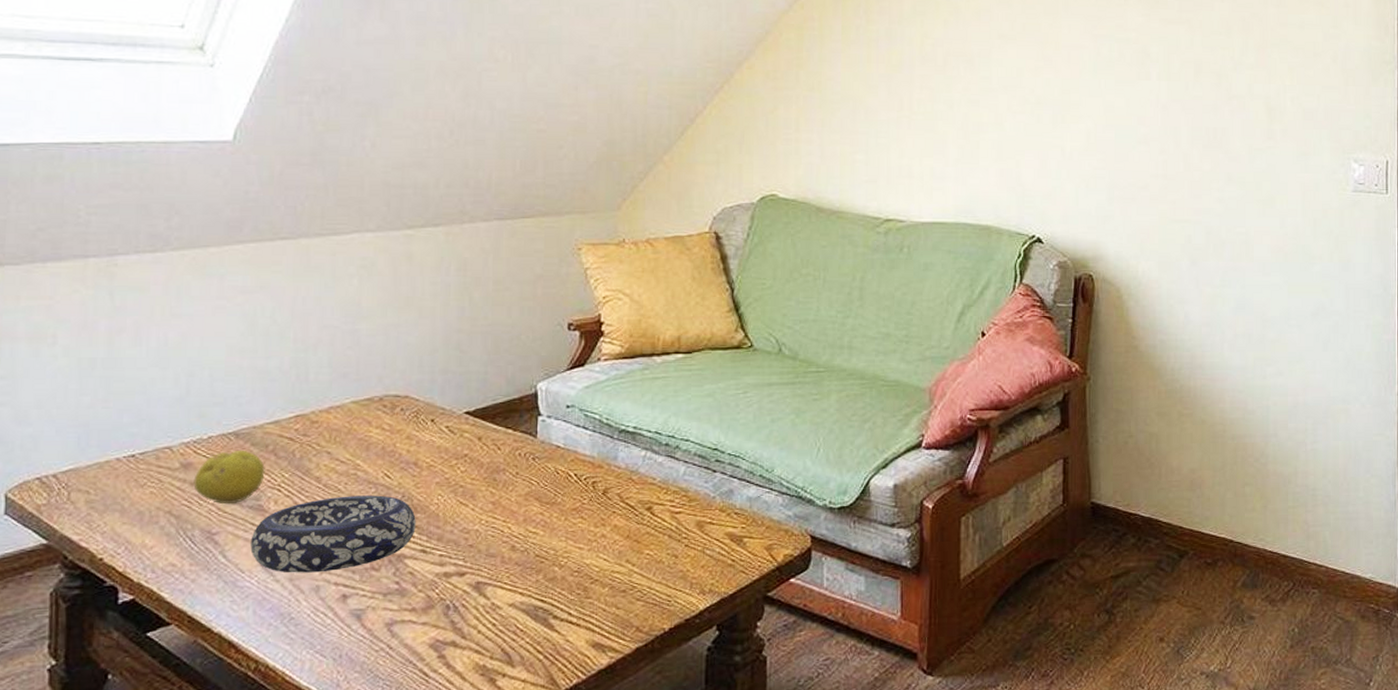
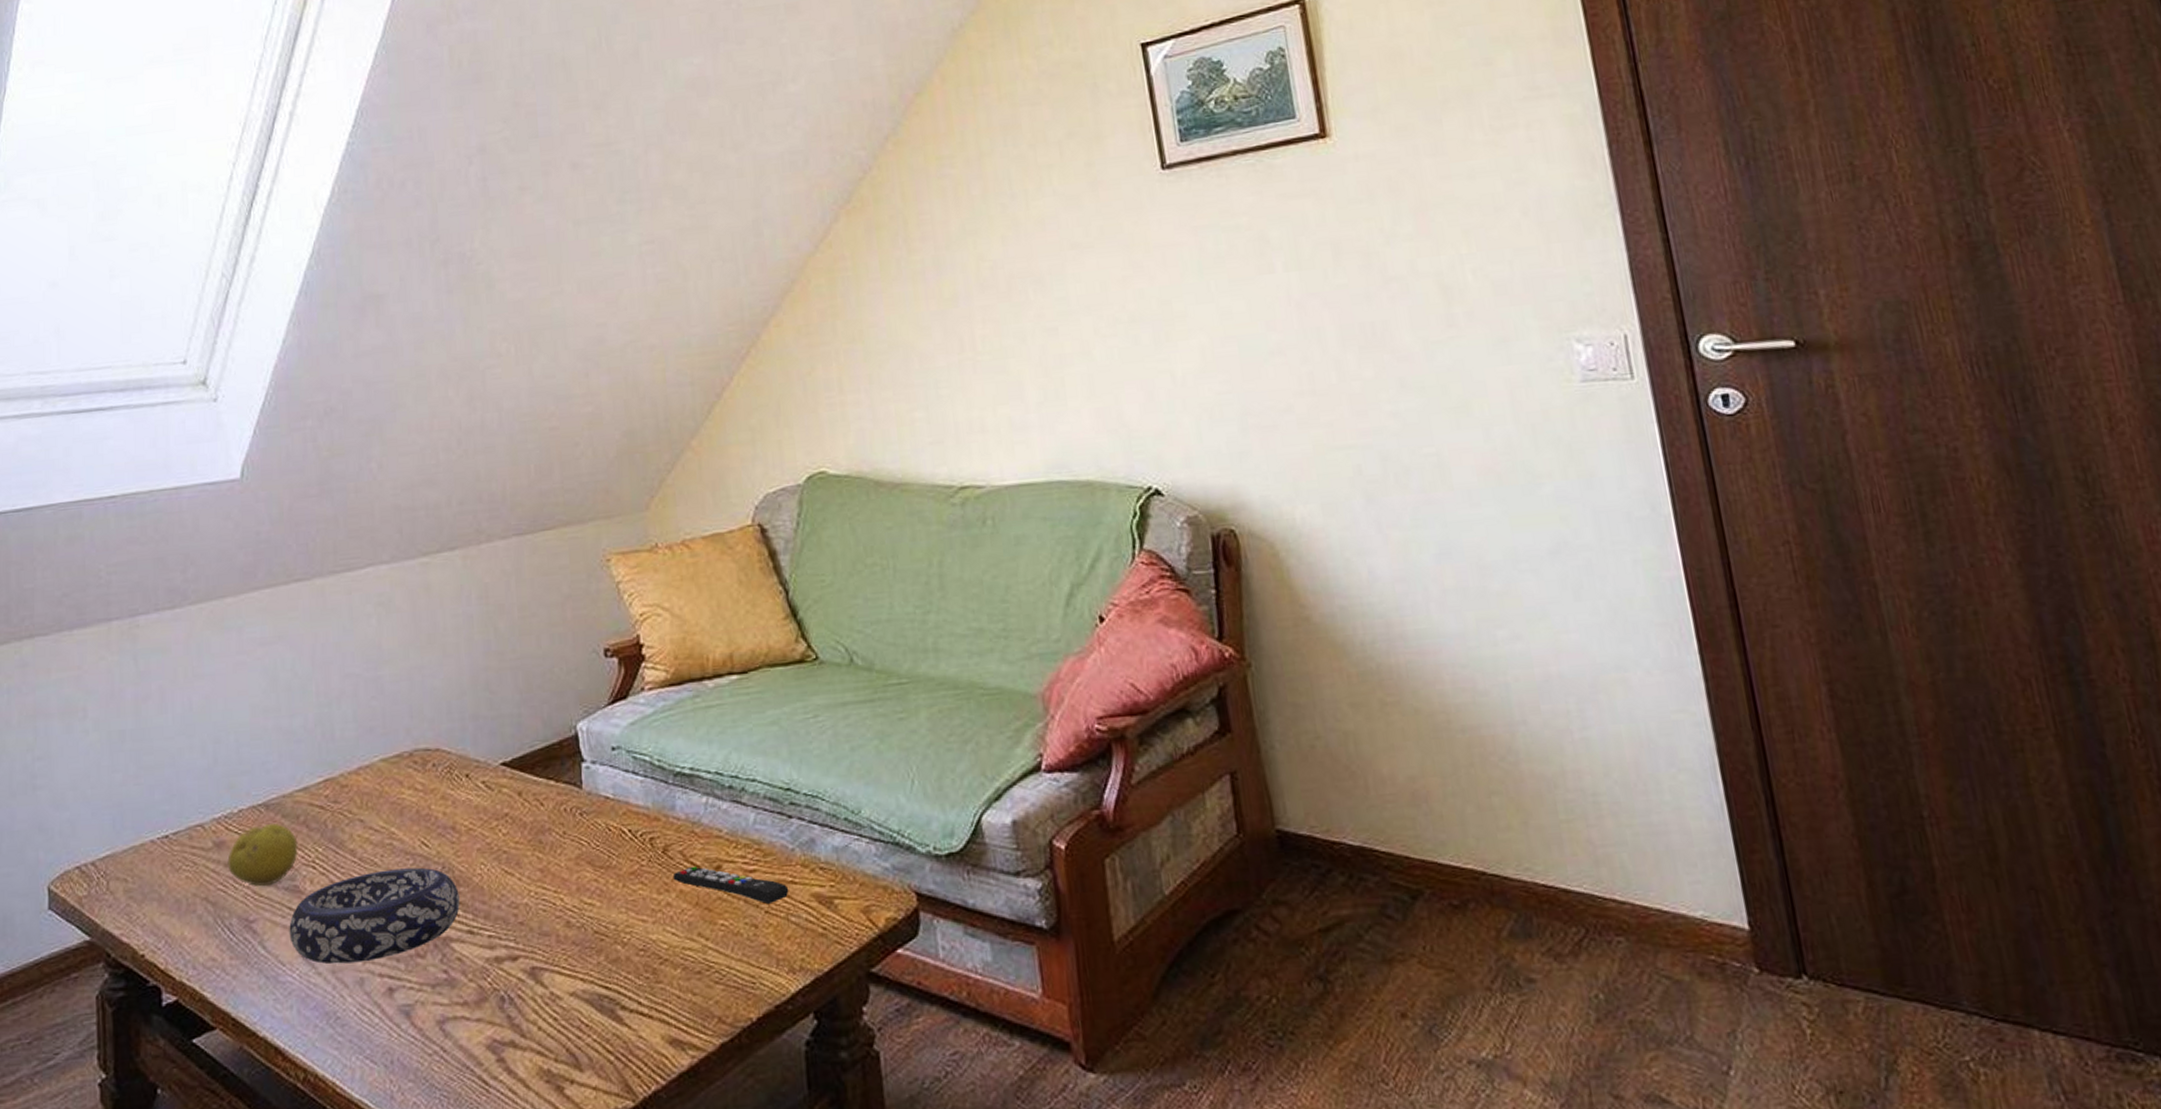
remote control: none [609,506,707,540] -> present [672,866,789,905]

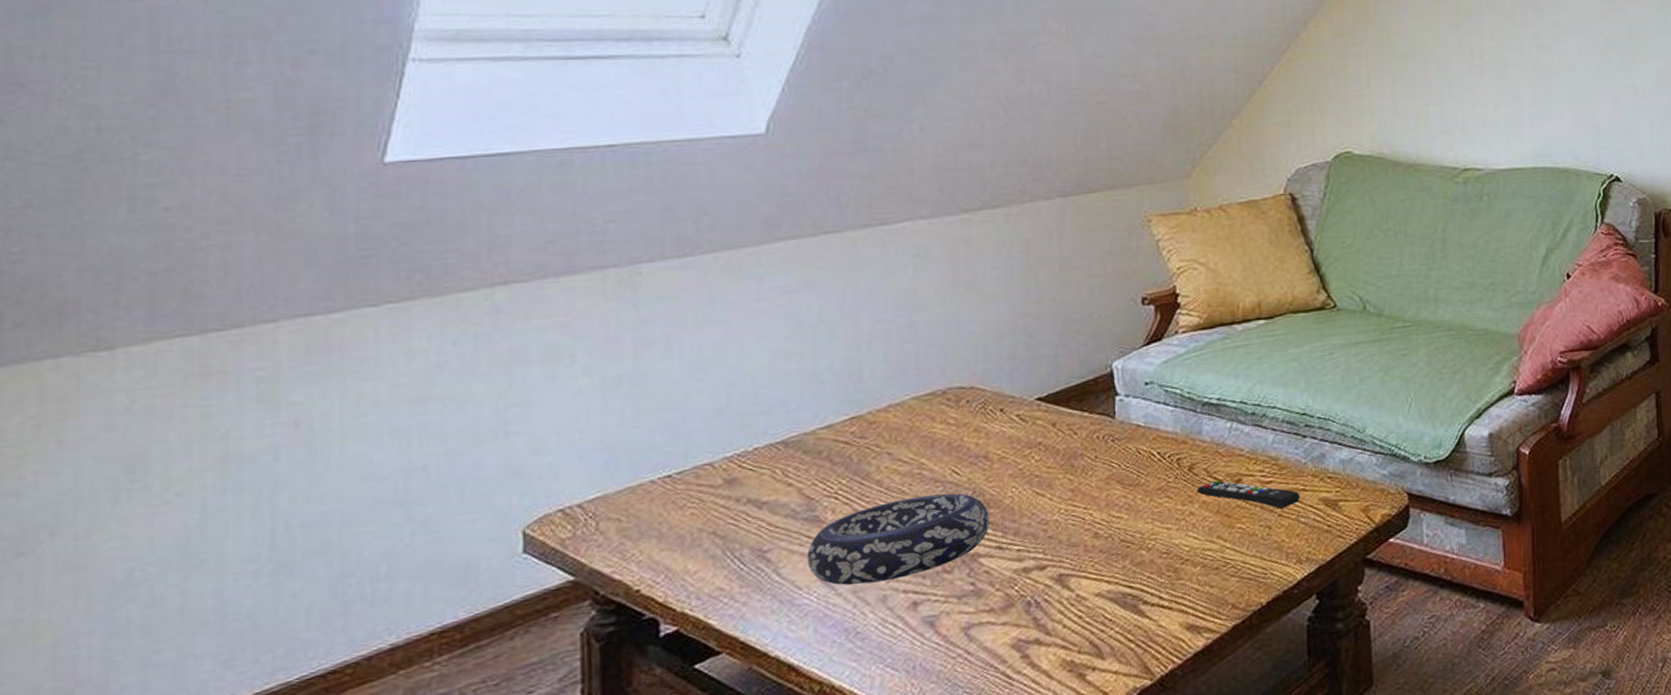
fruit: present [227,822,298,887] -> none [739,458,820,519]

